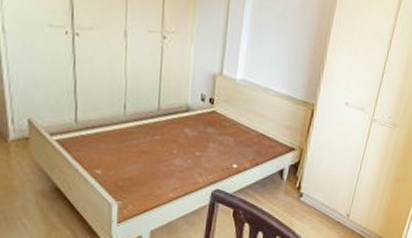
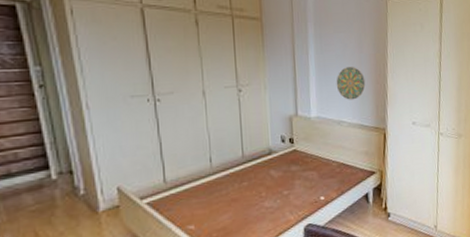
decorative plate: none [269,29,303,68] -> present [336,67,366,100]

